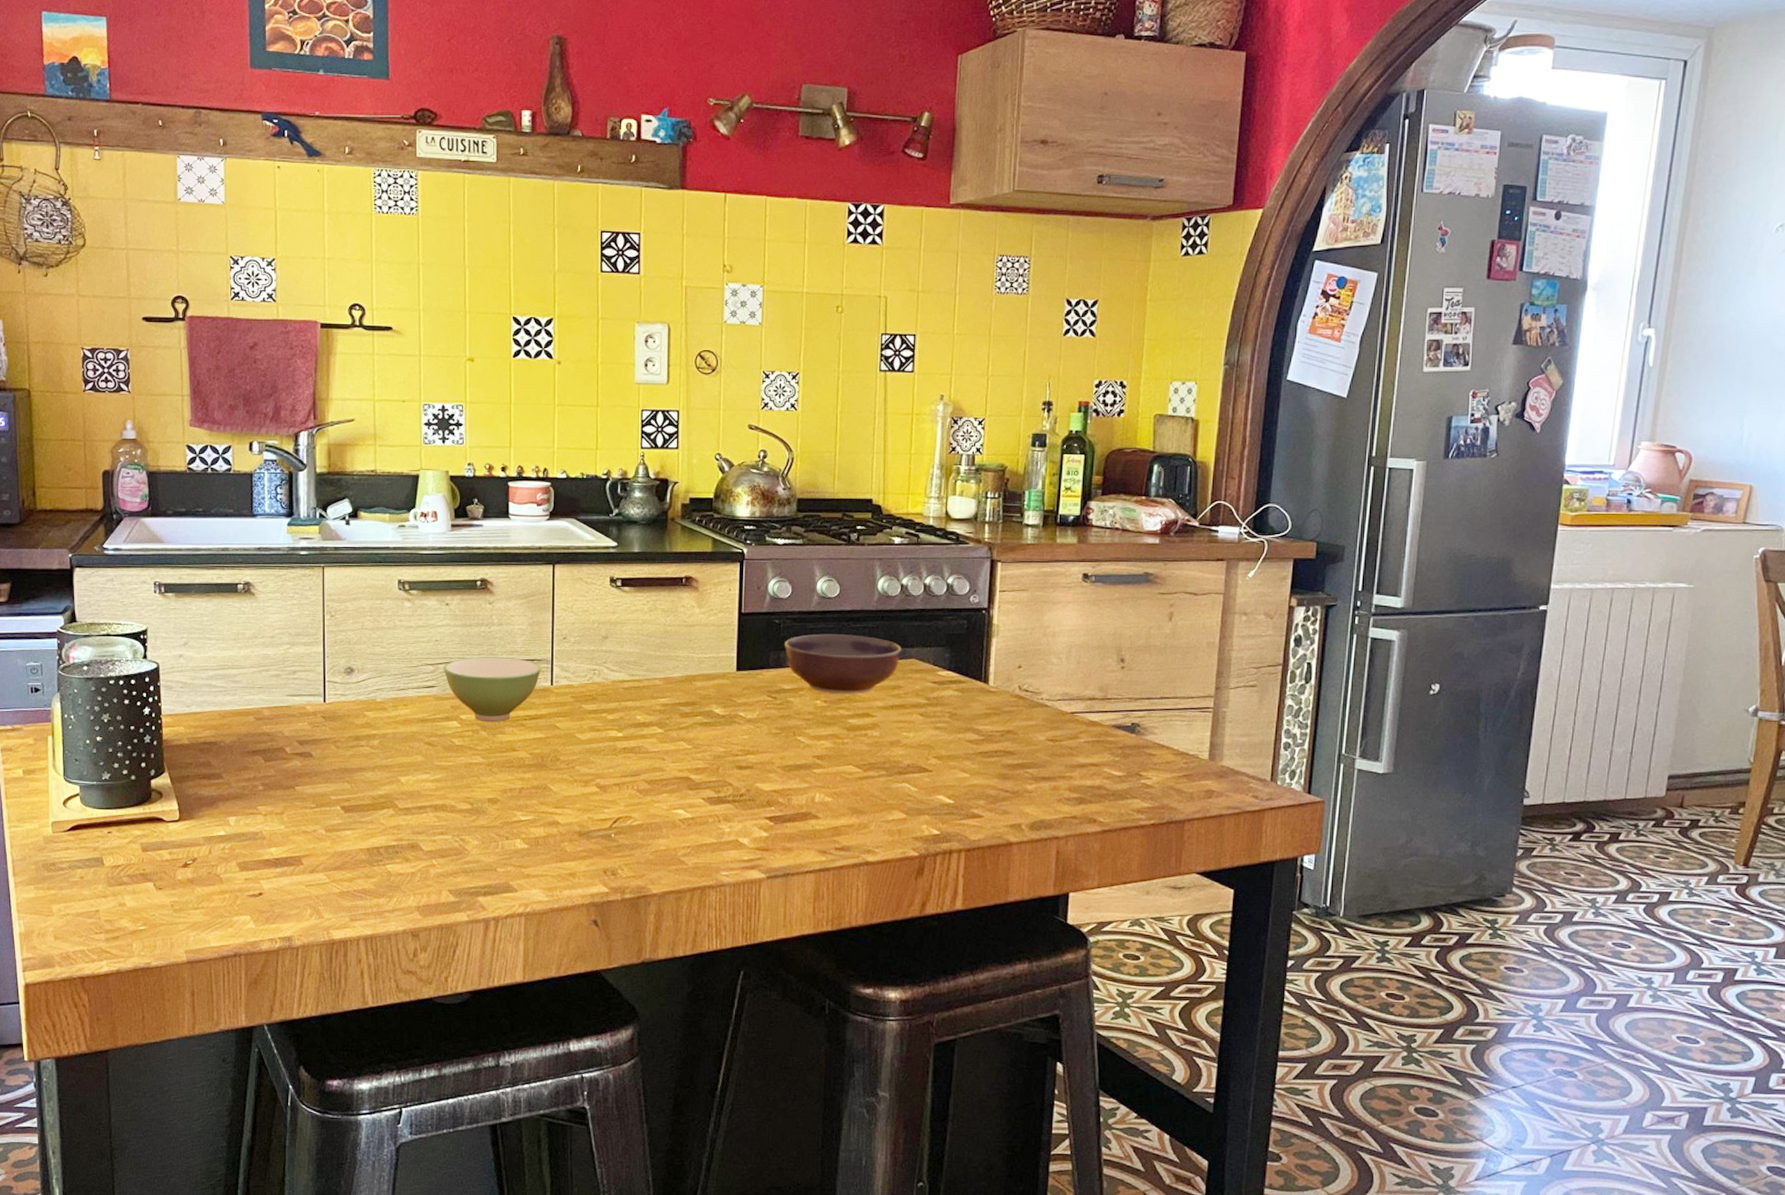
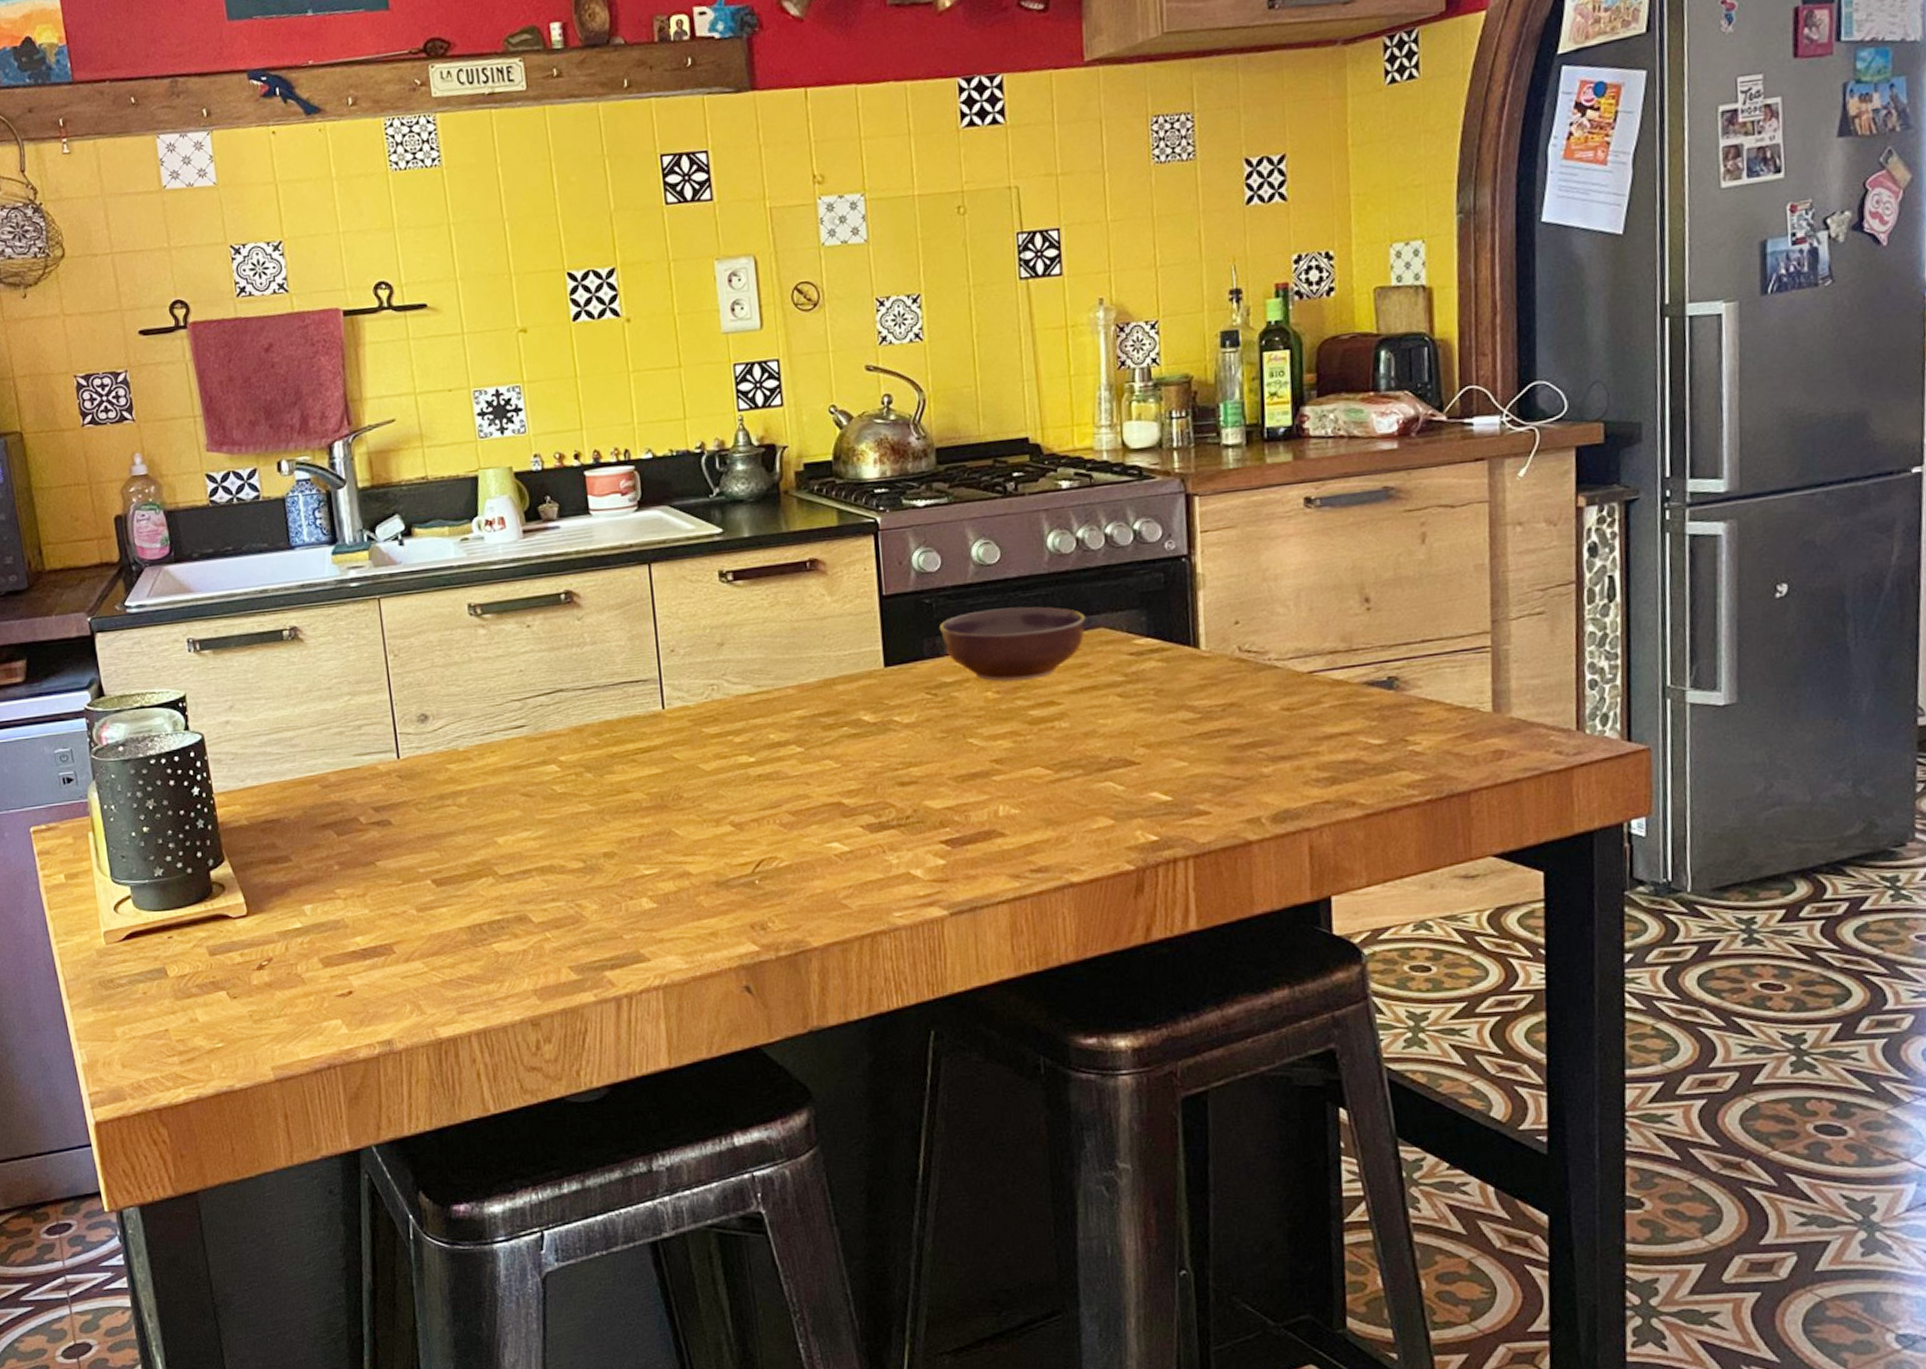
bowl: present [443,656,543,723] -> none [532,680,650,762]

